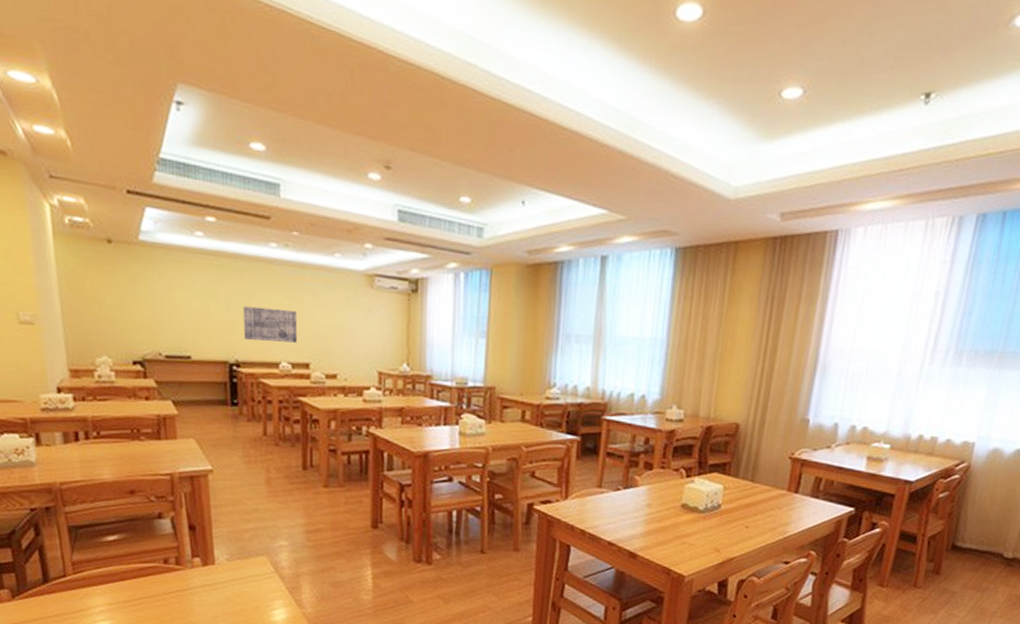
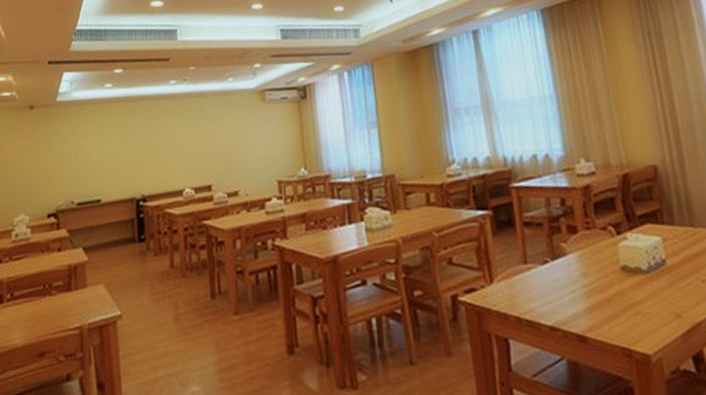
wall art: present [243,306,297,343] -> none [148,138,198,174]

